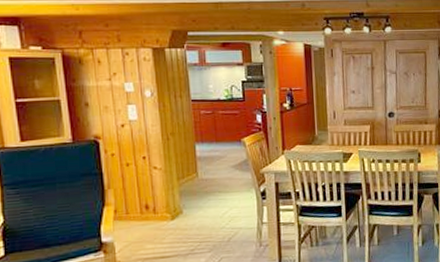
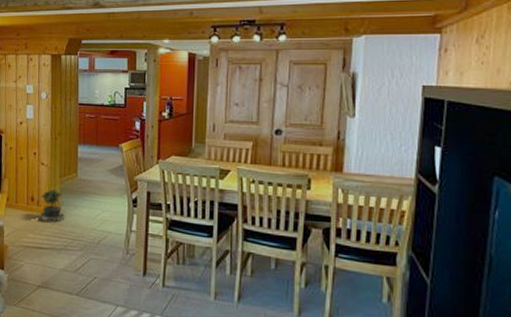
potted plant: none [156,192,188,229] -> present [38,188,65,223]

